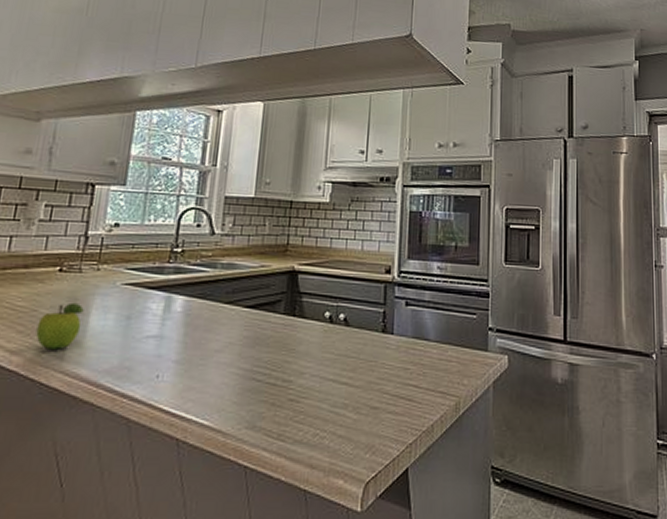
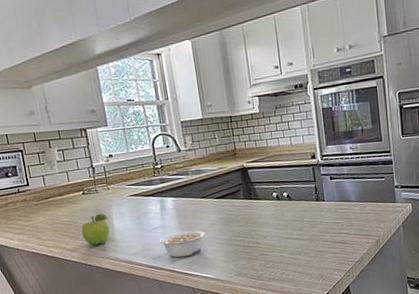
legume: none [147,347,217,388] -> present [159,230,205,258]

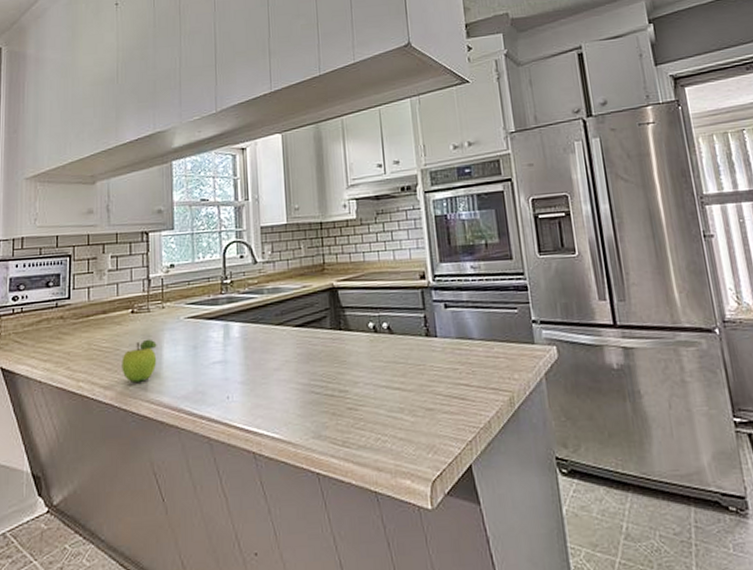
legume: present [159,230,205,258] -> none [216,368,277,407]

